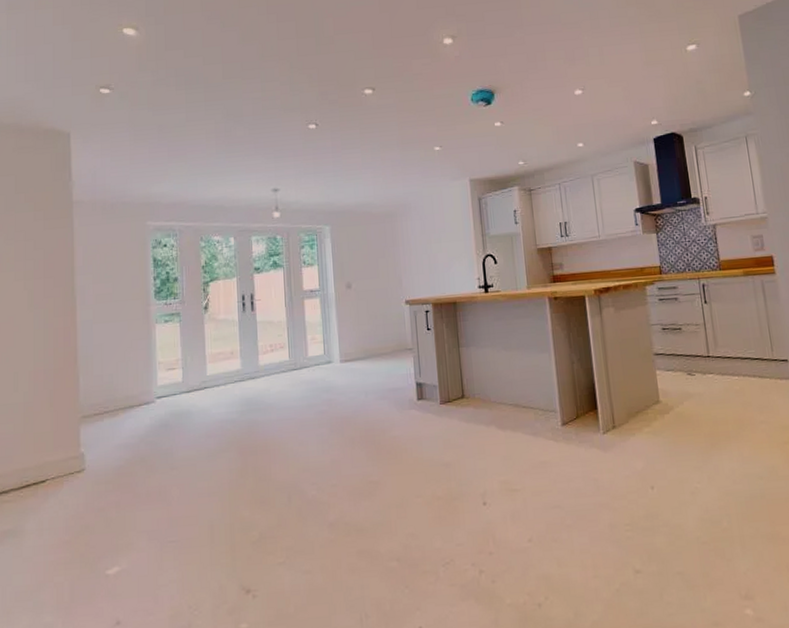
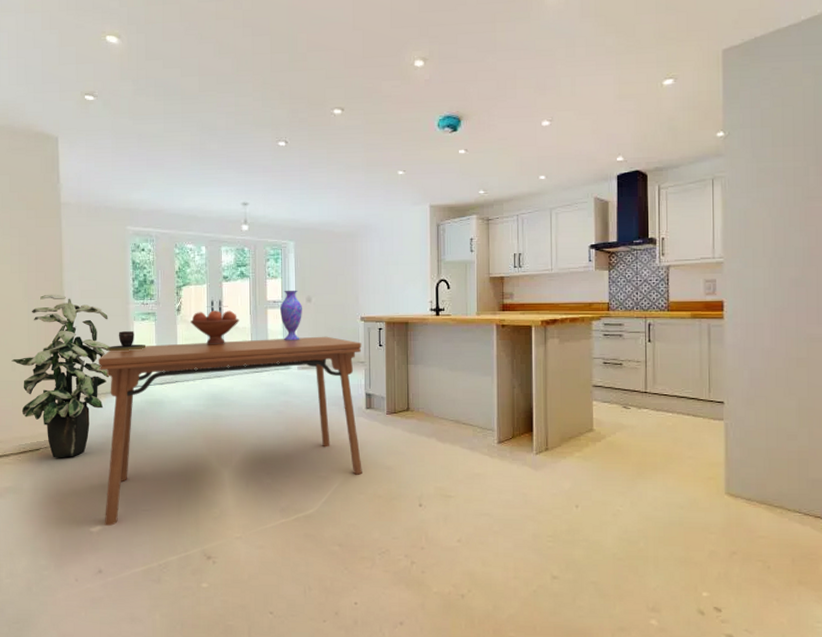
indoor plant: none [13,300,128,490] -> present [11,294,109,458]
dining table: none [115,324,418,565] -> present [98,336,362,526]
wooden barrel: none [126,335,170,360] -> present [107,331,146,351]
fruit bowl: none [219,304,274,344] -> present [190,310,240,345]
vase: none [317,277,343,333] -> present [279,290,302,341]

